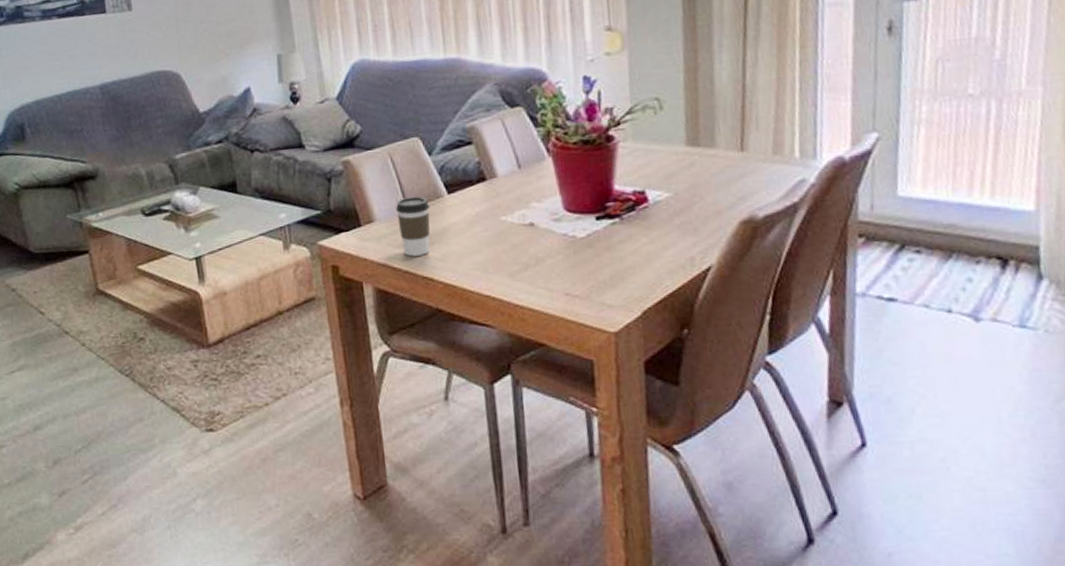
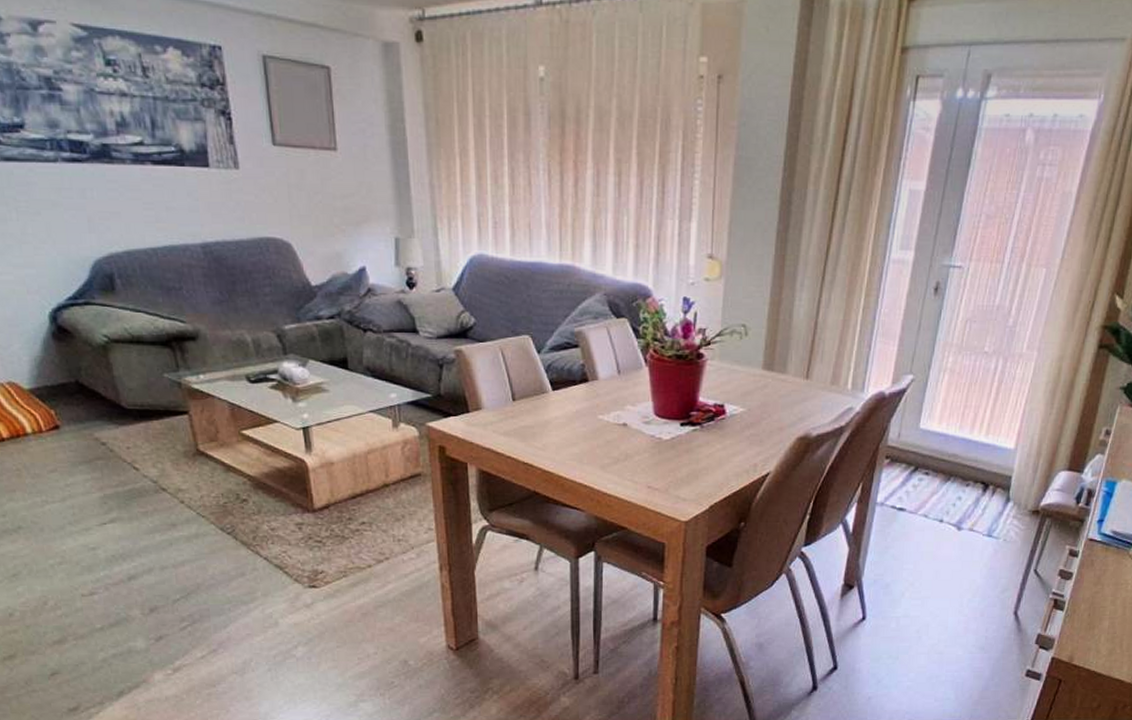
coffee cup: present [395,197,430,256] -> none [502,390,535,444]

